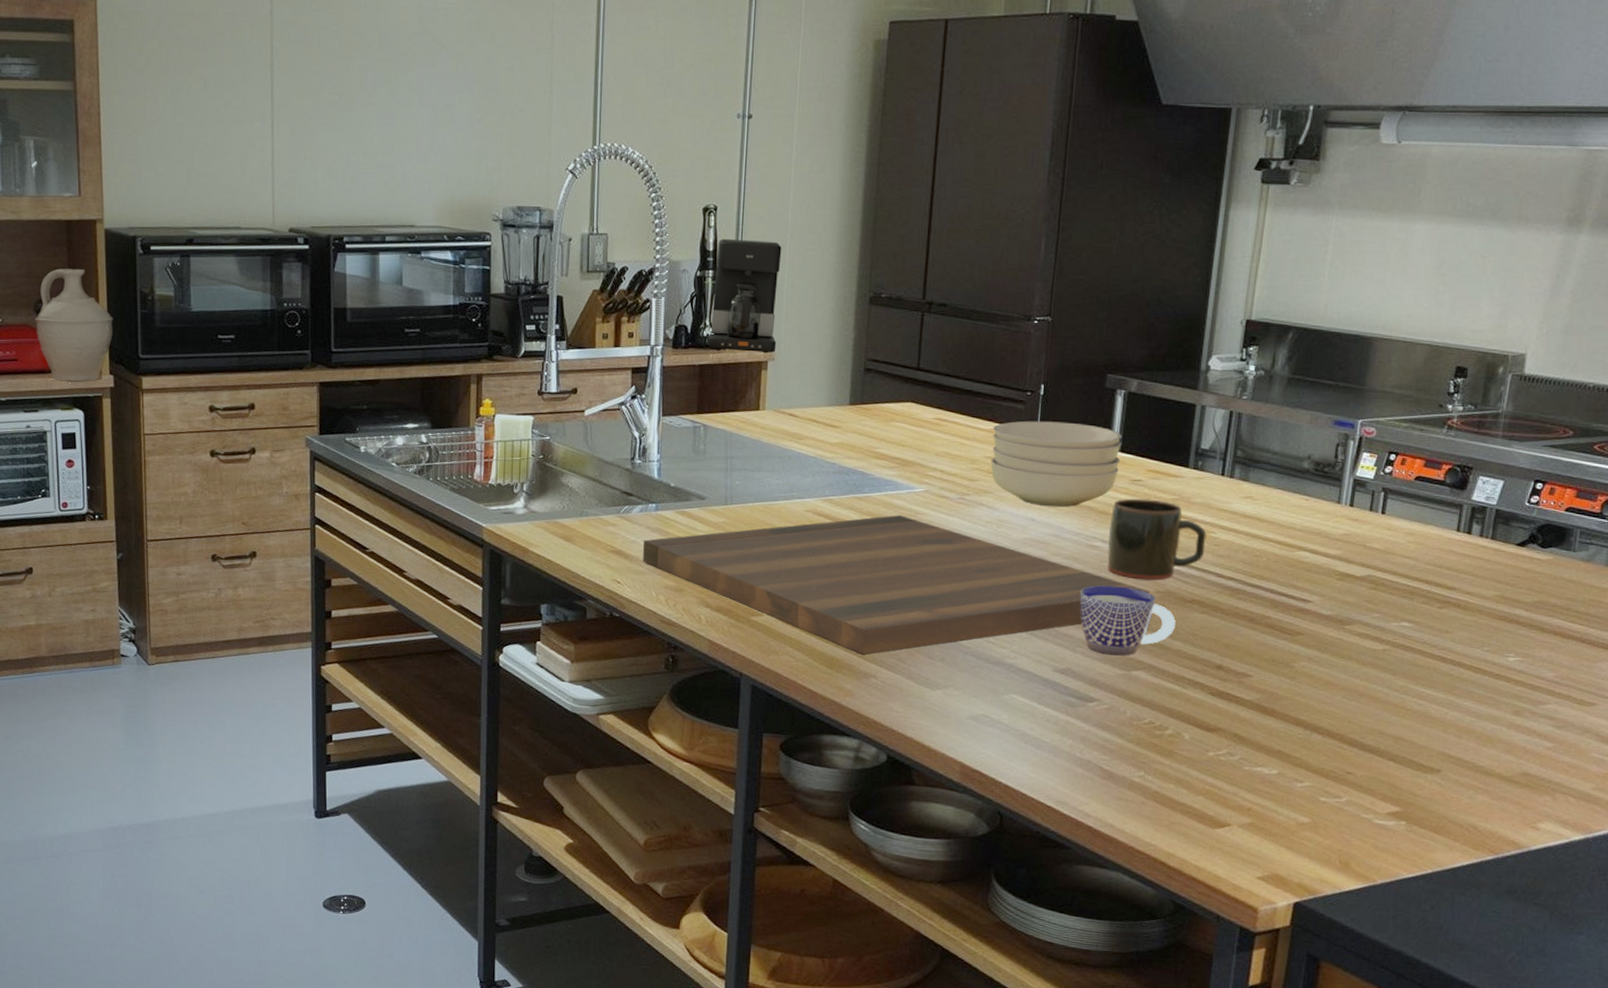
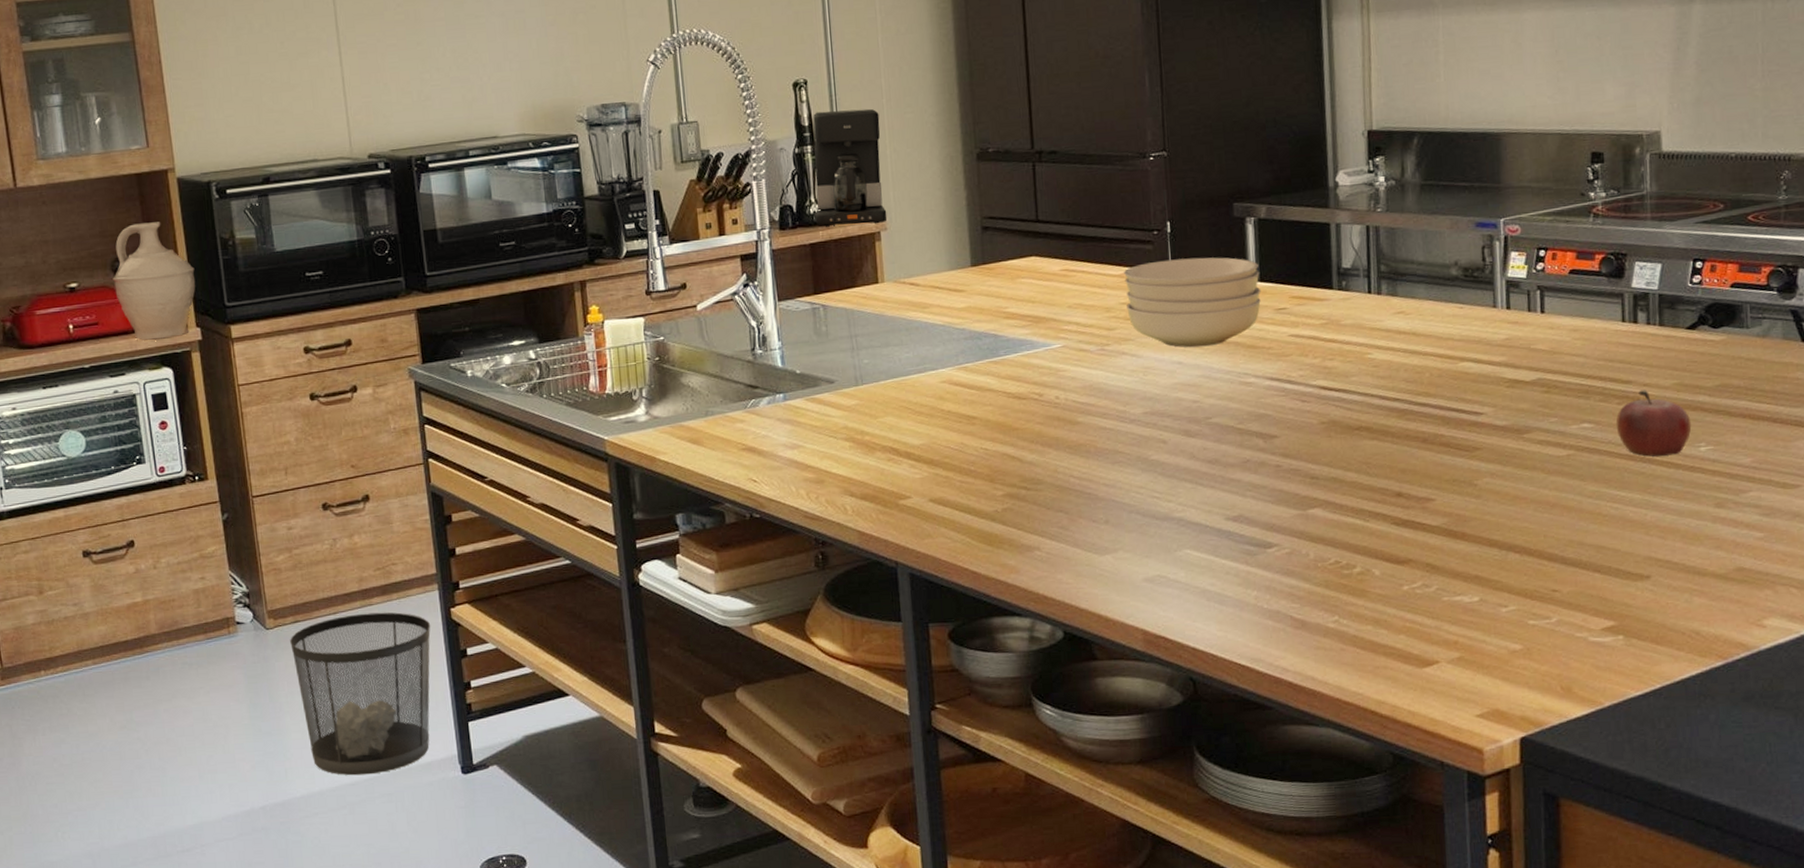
waste bin: none [169,660,301,808] -> present [290,612,431,776]
cutting board: present [642,515,1150,655] -> none [775,375,1314,527]
cup: present [1079,585,1176,656] -> none [1241,421,1346,496]
mug: present [1107,498,1207,580] -> none [1260,326,1364,412]
fruit: none [1433,597,1505,662] -> present [1615,390,1692,457]

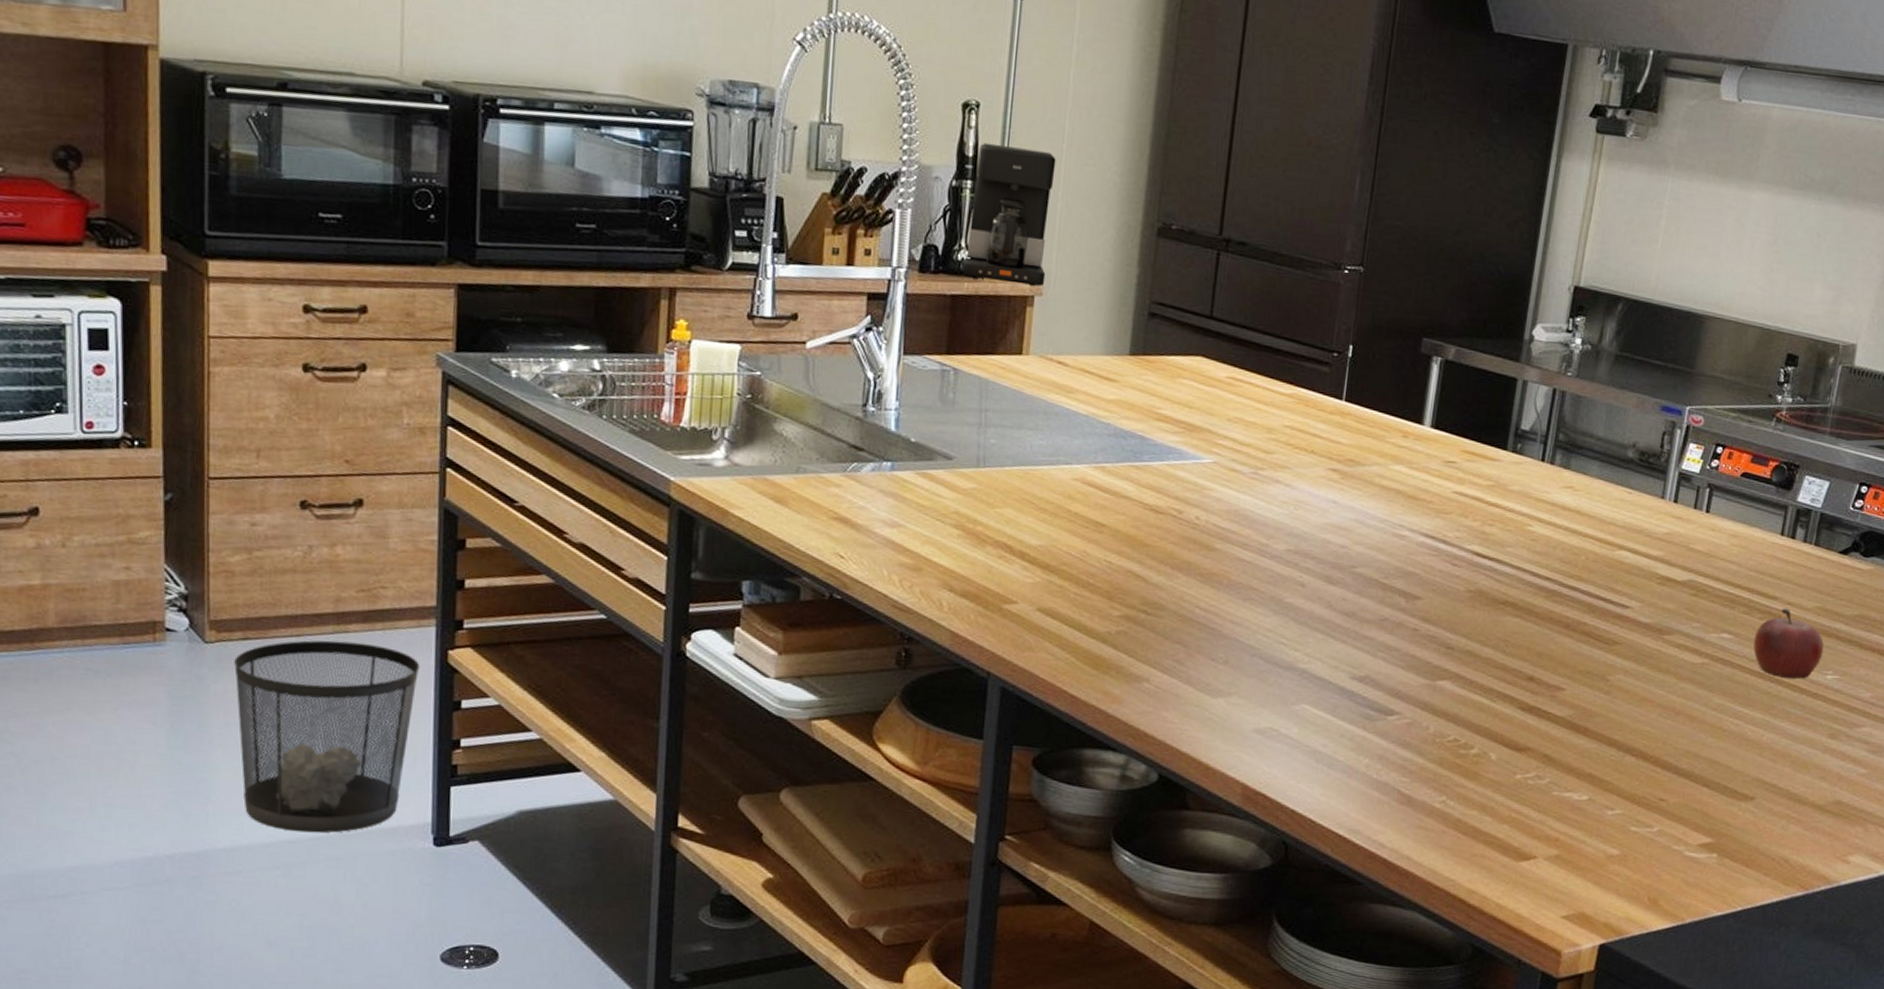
ceramic jug: present [113,222,196,341] -> none [53,106,169,263]
bowl: present [1124,257,1261,348] -> none [1289,386,1436,489]

